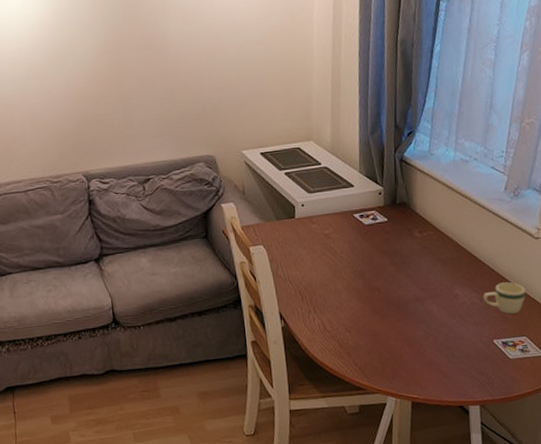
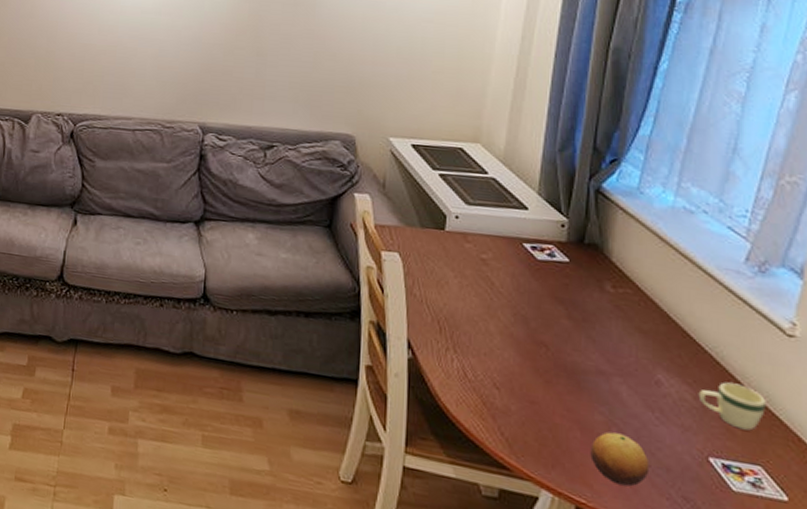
fruit: none [417,340,457,377] -> present [590,432,650,487]

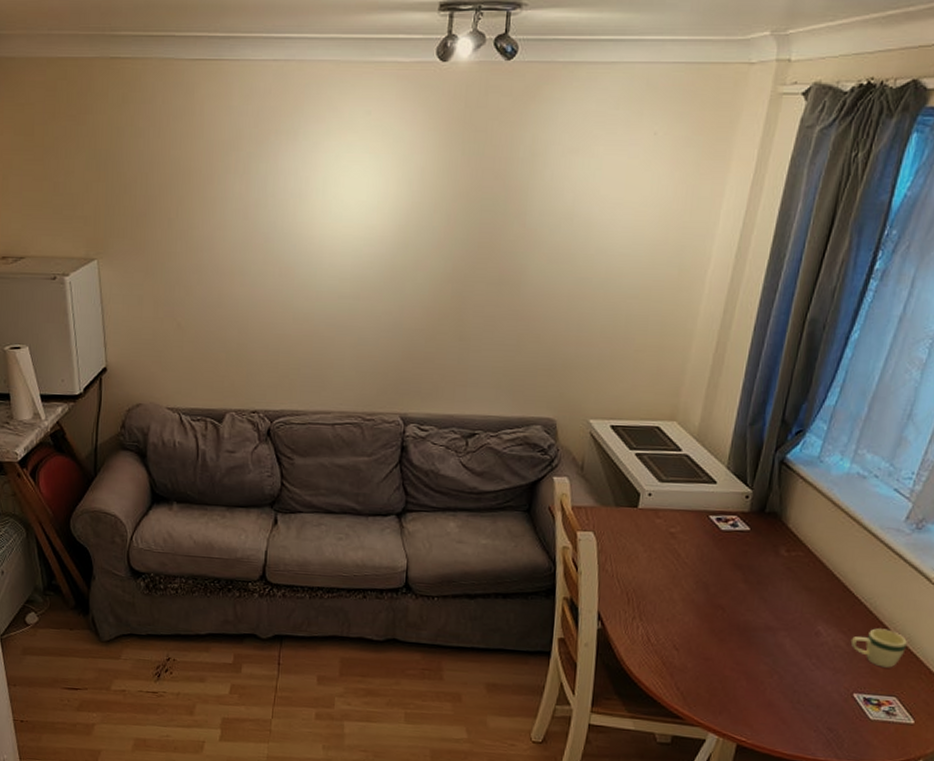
fruit: present [590,432,650,487] -> none [753,679,803,724]

